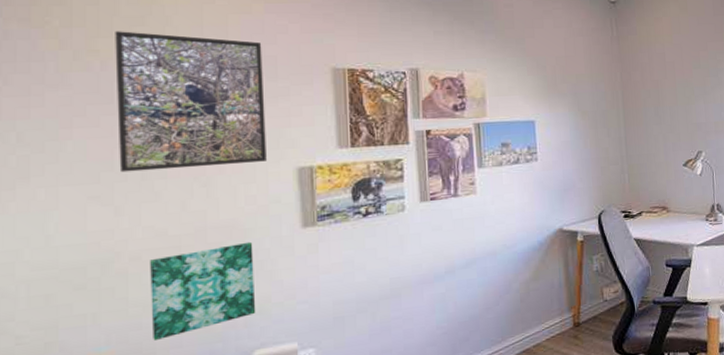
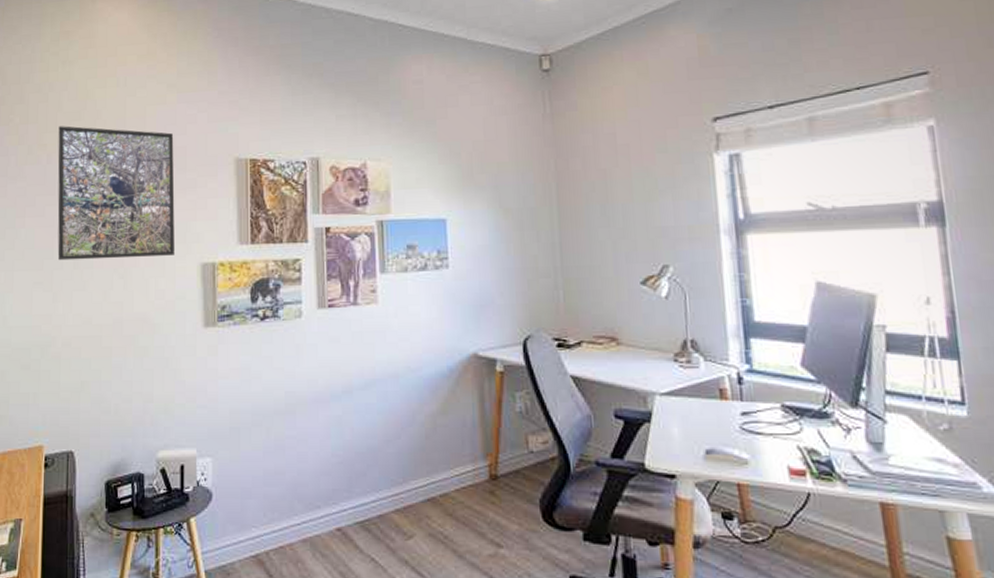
wall art: present [150,241,256,340] -> none [76,337,161,426]

